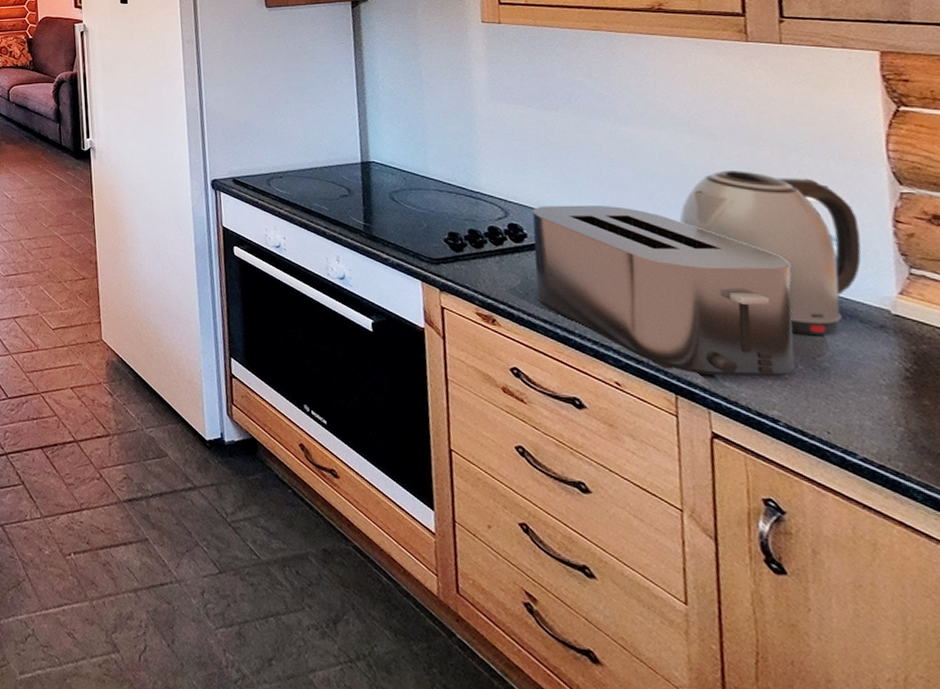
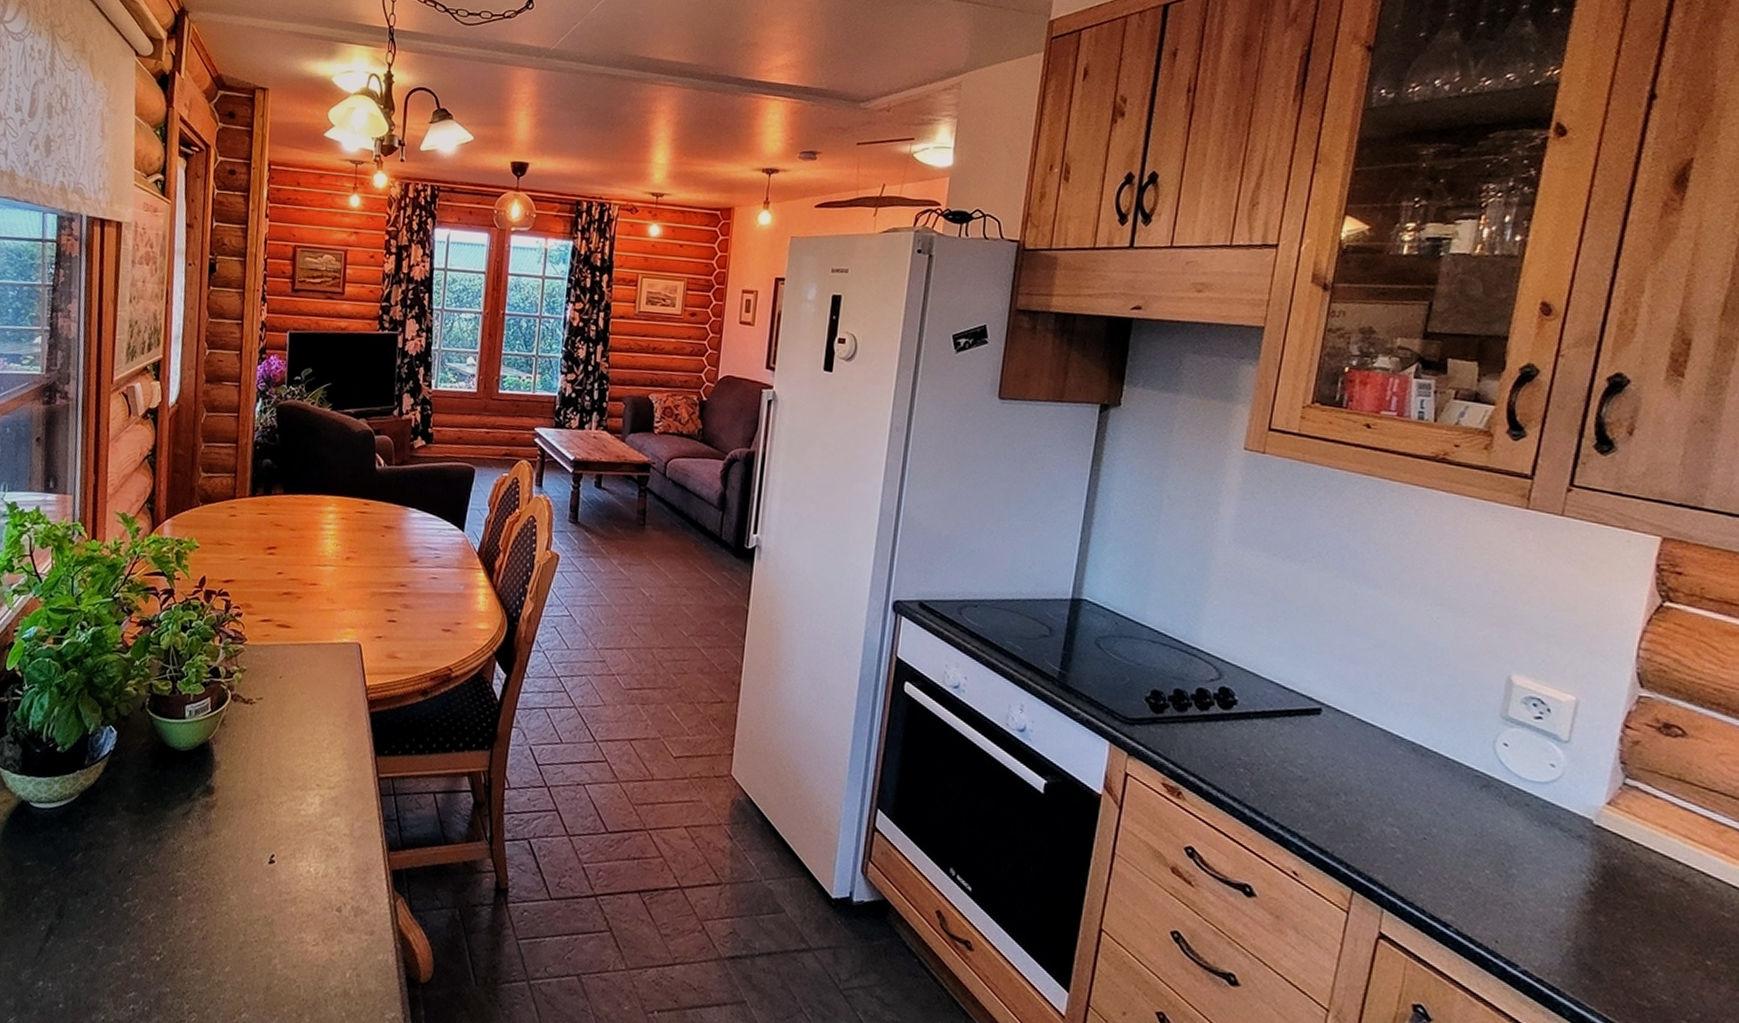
toaster: present [532,205,796,378] -> none [1231,670,1505,881]
kettle: present [679,170,862,336] -> none [1403,652,1587,841]

